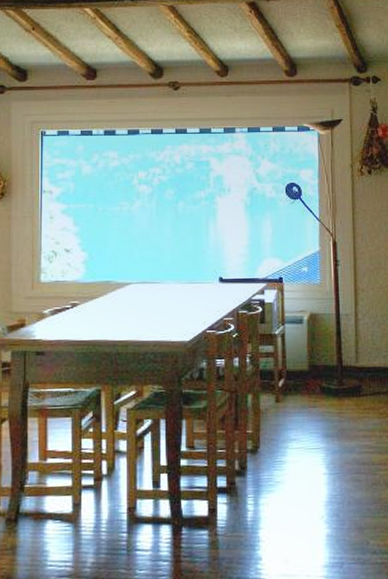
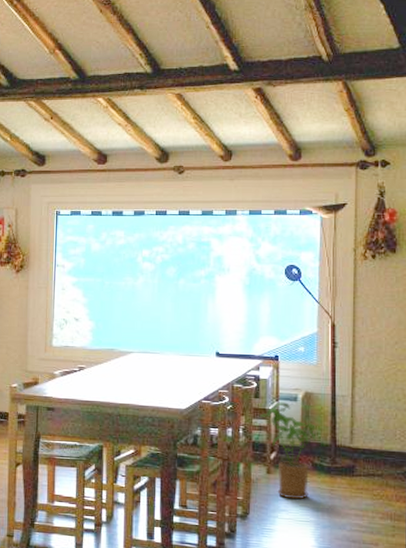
house plant: none [265,325,323,427] -> present [259,402,317,499]

